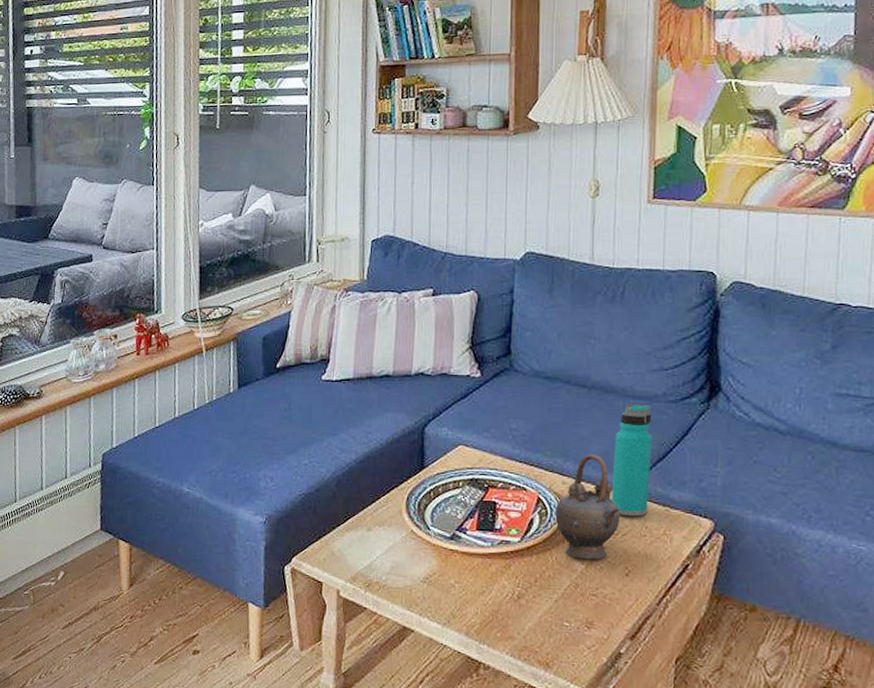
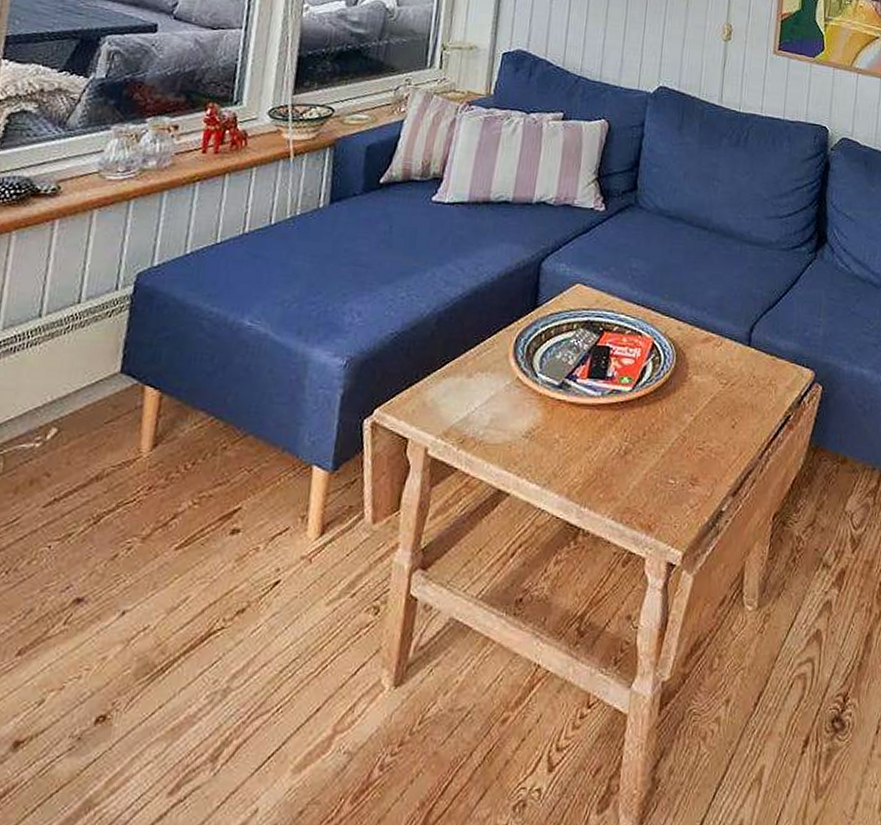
teapot: present [555,454,621,559] -> none [668,299,731,410]
water bottle: present [611,404,653,517] -> none [723,249,766,366]

